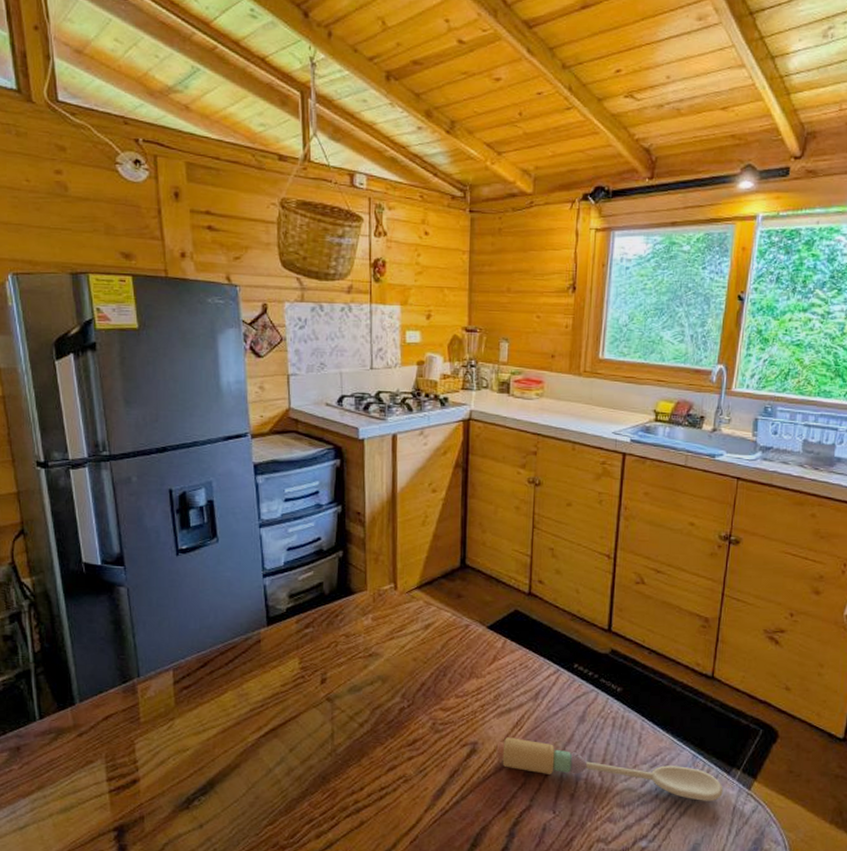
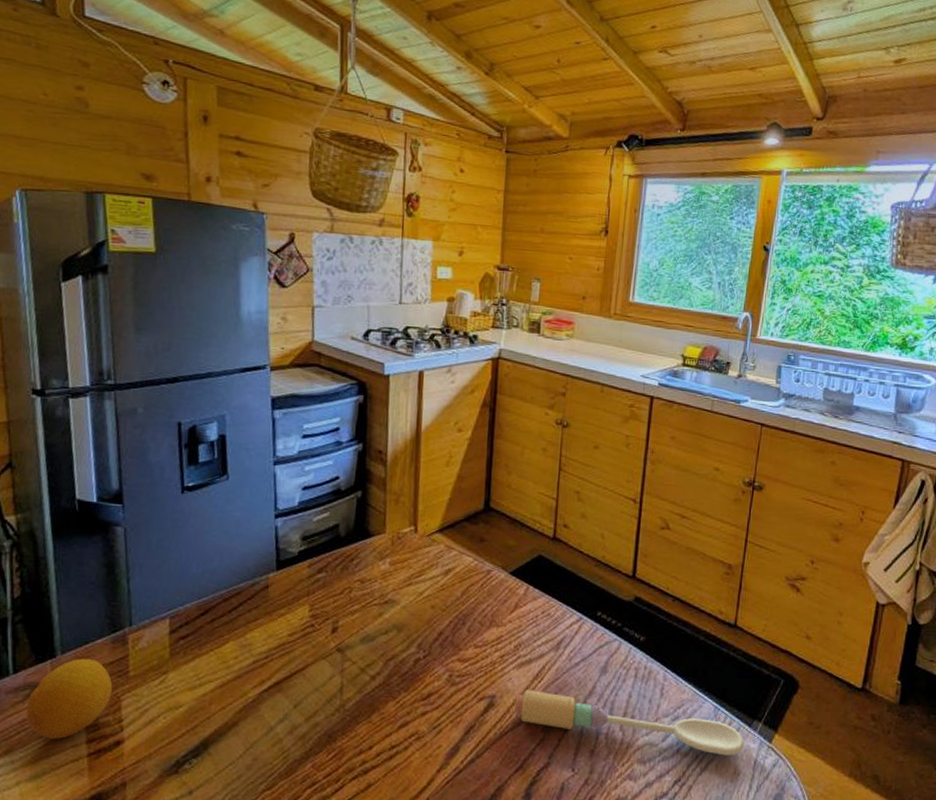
fruit: none [51,706,127,777] -> present [26,658,113,739]

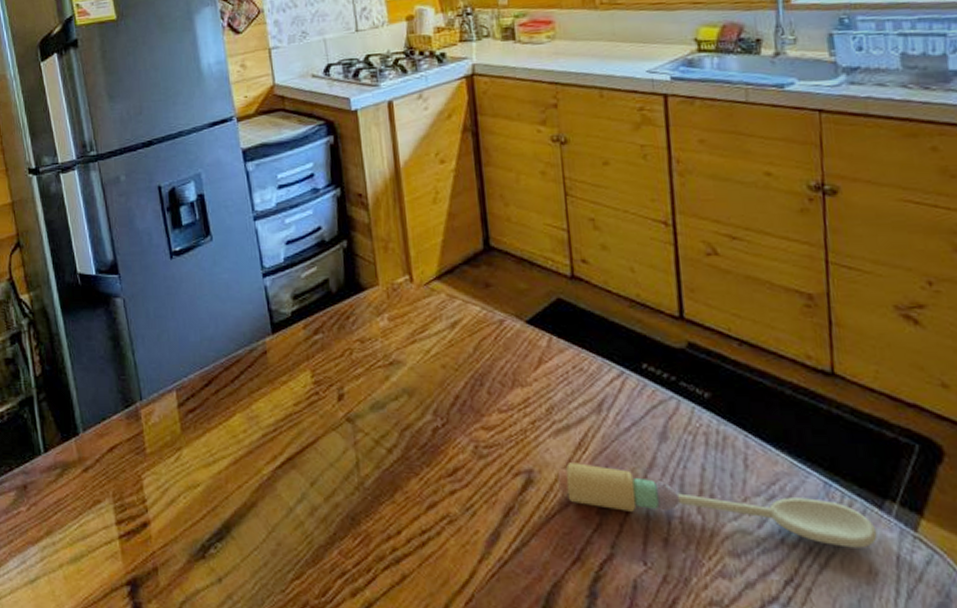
fruit: present [26,658,113,739] -> none [56,435,133,520]

